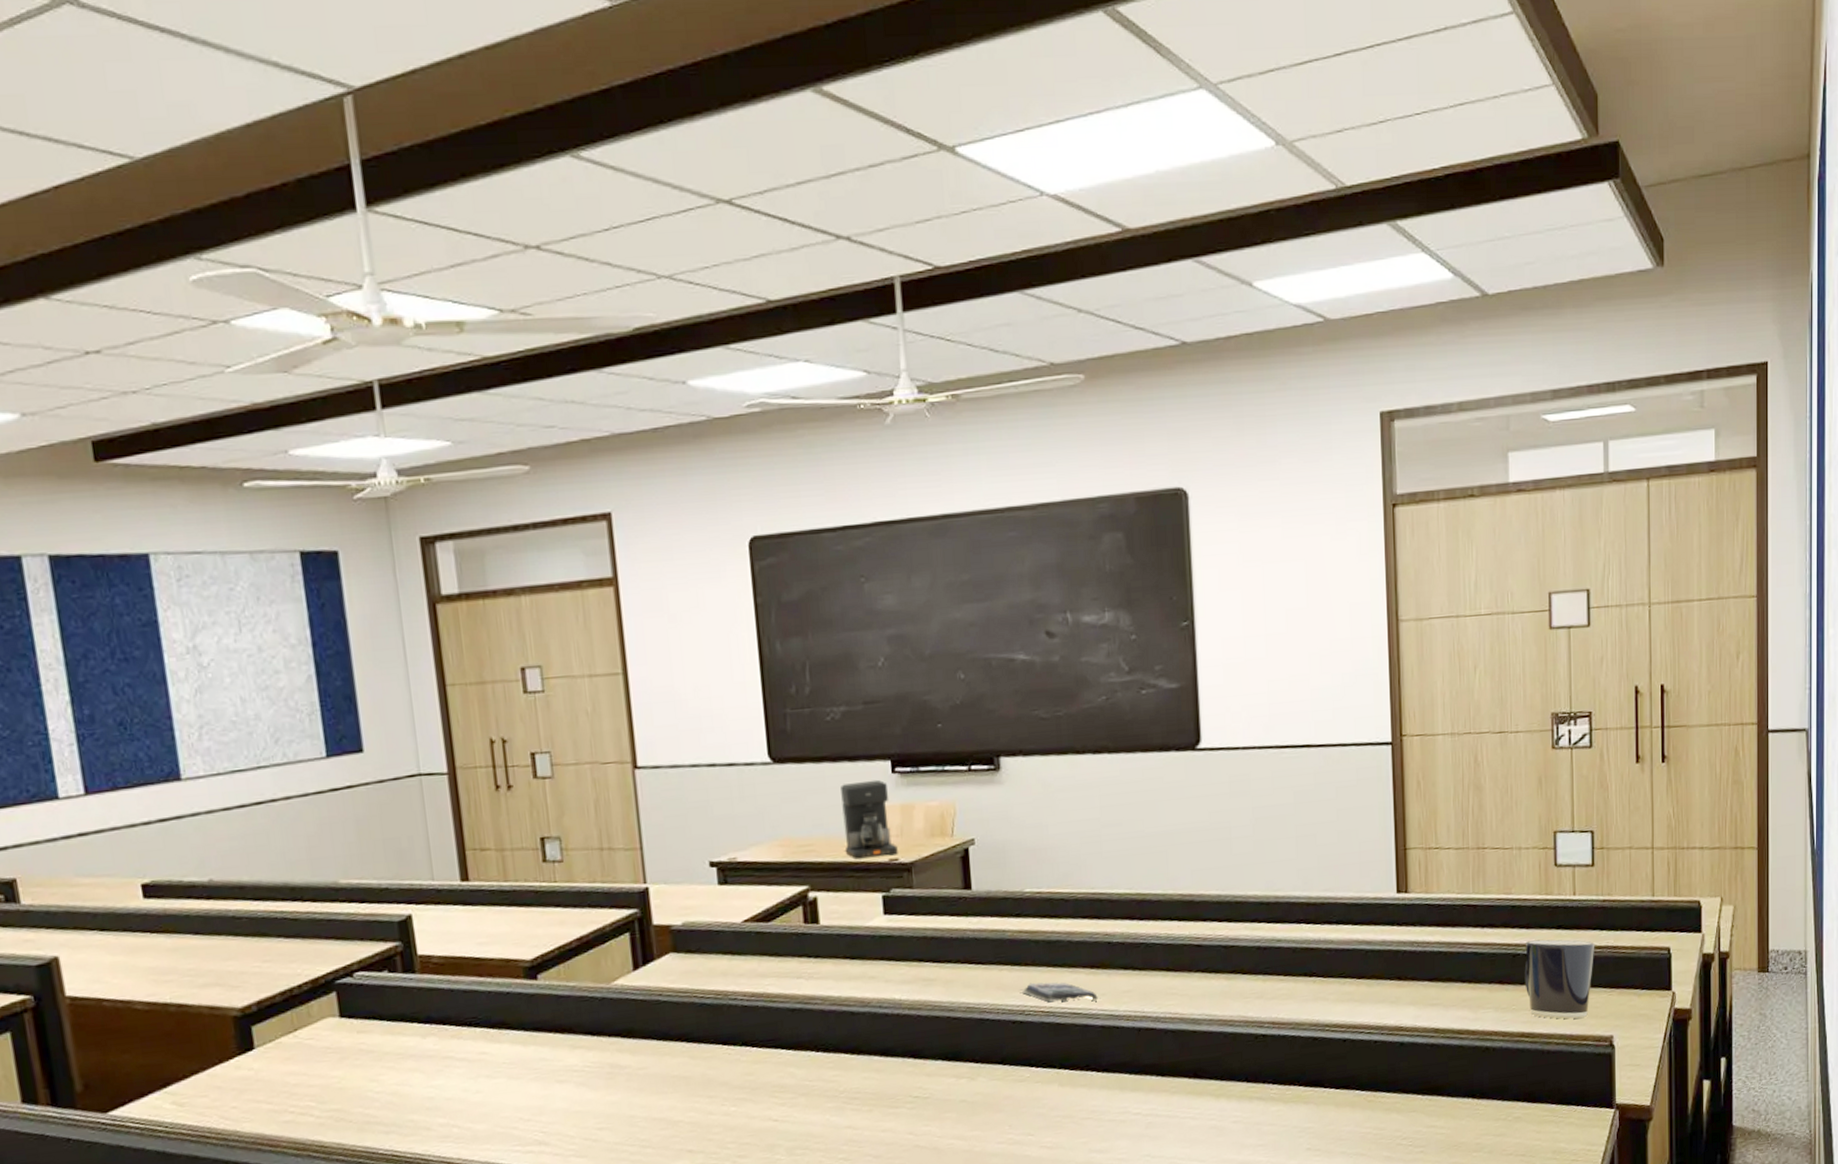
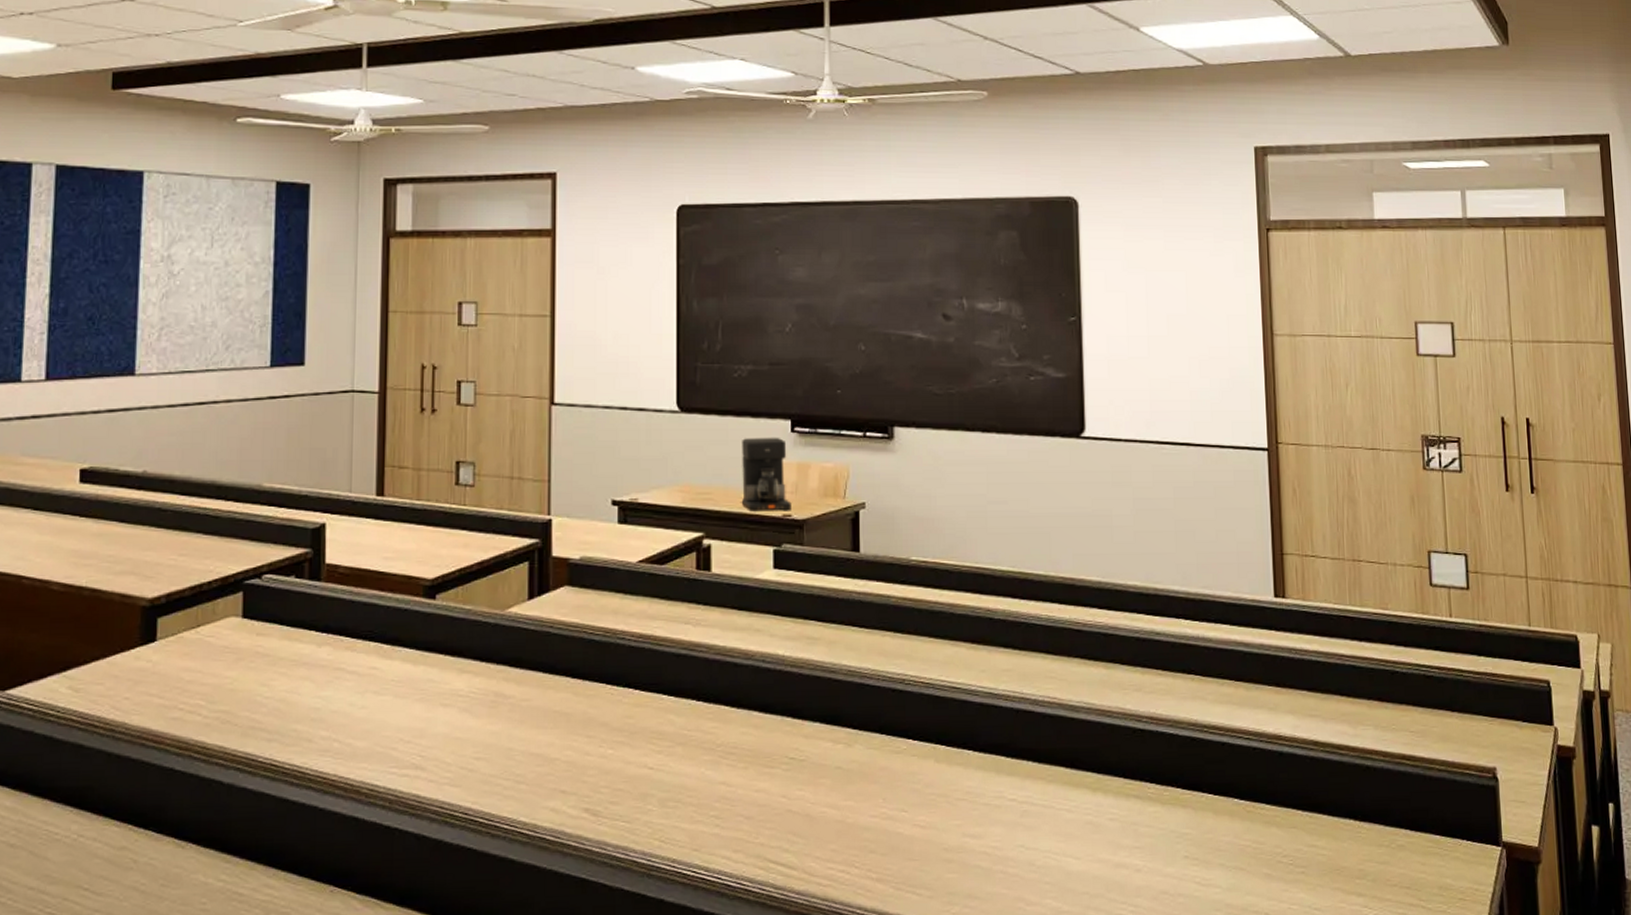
calculator: present [1019,982,1101,1002] -> none [901,651,980,677]
mug: present [1524,939,1595,1019] -> none [1403,659,1474,746]

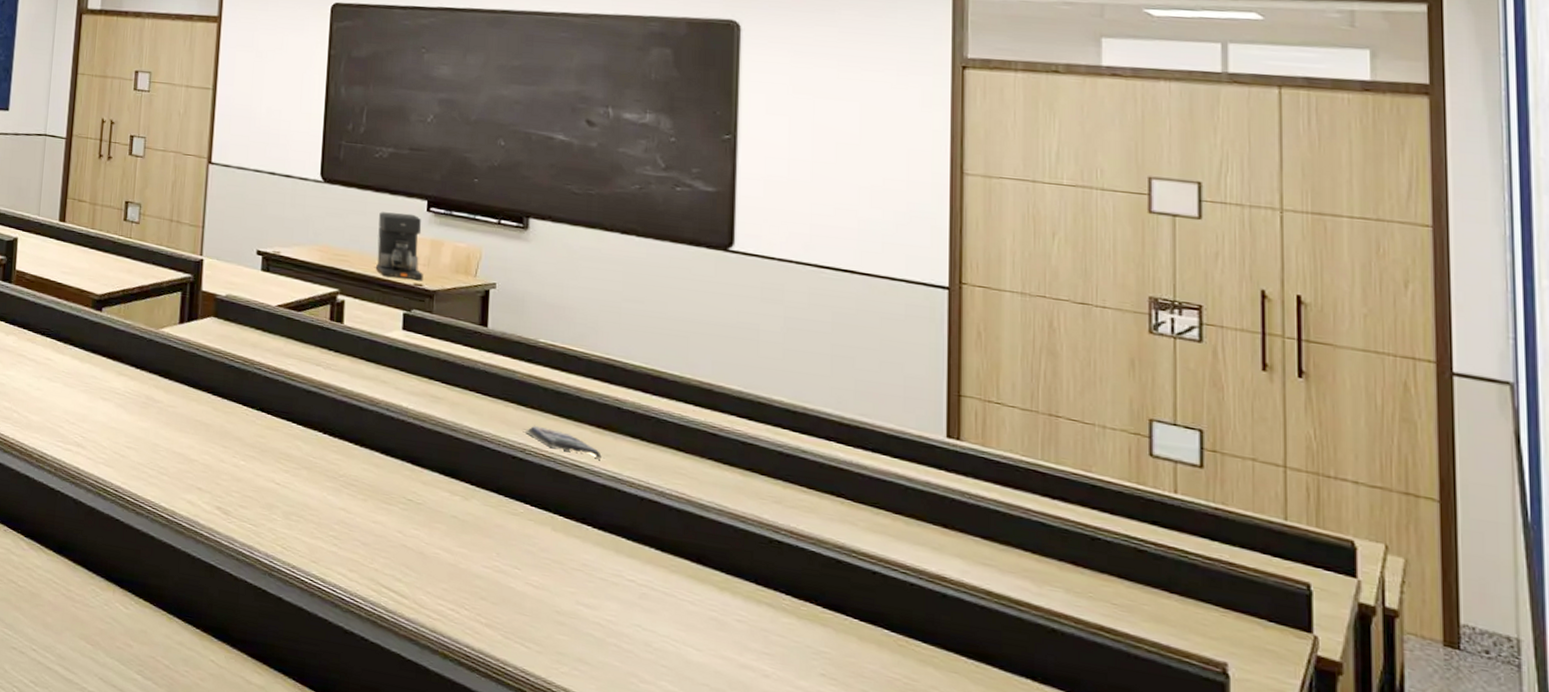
calculator: none [901,651,980,677] -> present [523,425,604,460]

